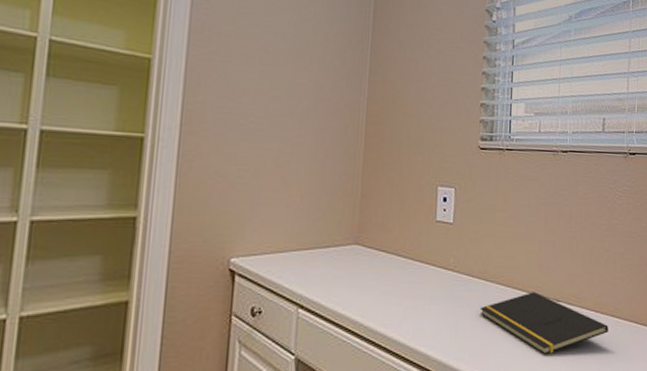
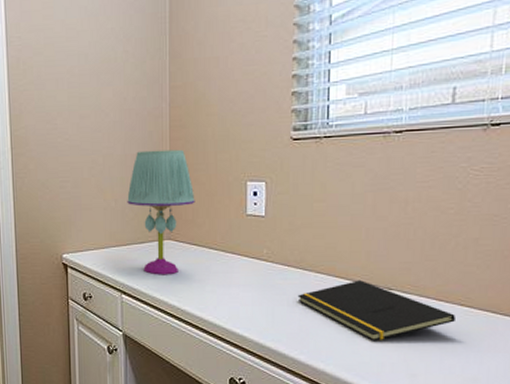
table lamp: none [314,144,387,286] -> present [127,149,195,275]

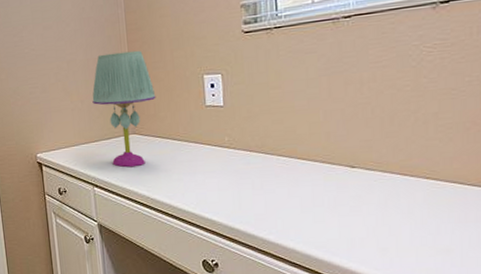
notepad: present [297,280,455,341] -> none [261,160,422,218]

